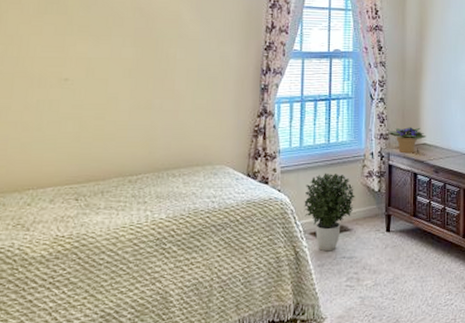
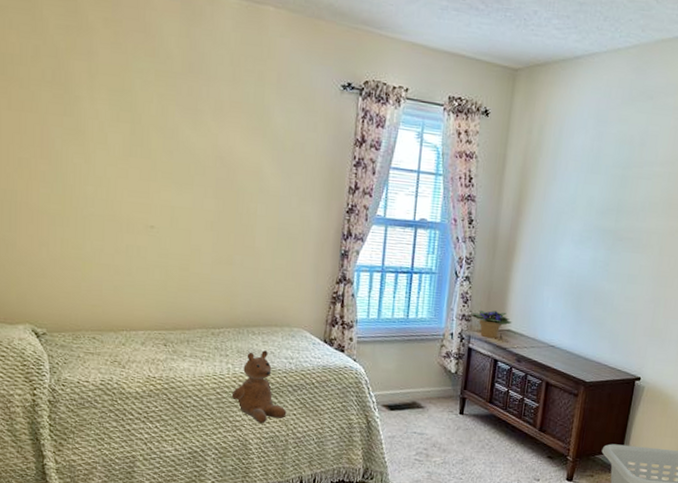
teddy bear: none [150,192,211,272] -> present [231,350,287,424]
potted plant: present [304,173,355,252] -> none [378,348,431,425]

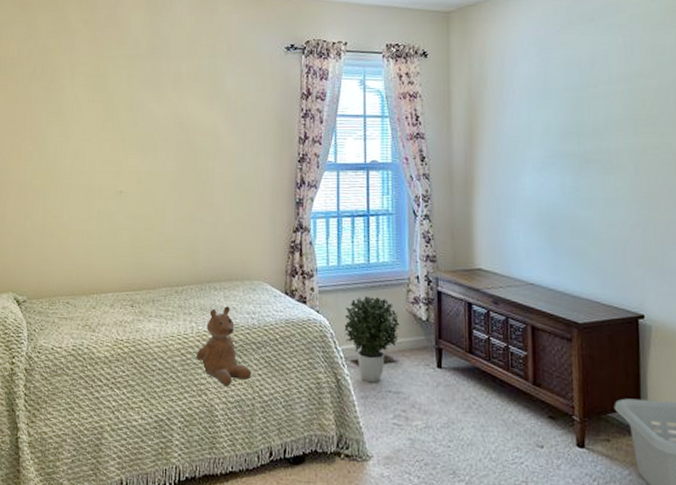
potted plant: none [378,348,431,425] -> present [344,296,400,383]
potted flower: present [470,310,512,339] -> none [435,249,482,280]

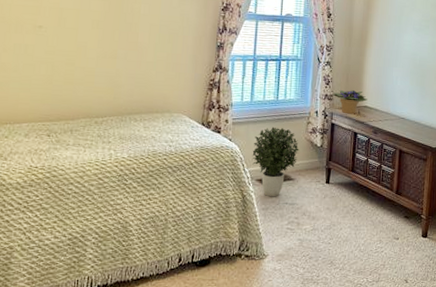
teddy bear: present [195,306,252,387] -> none [112,135,167,206]
potted flower: none [435,249,482,280] -> present [332,90,368,114]

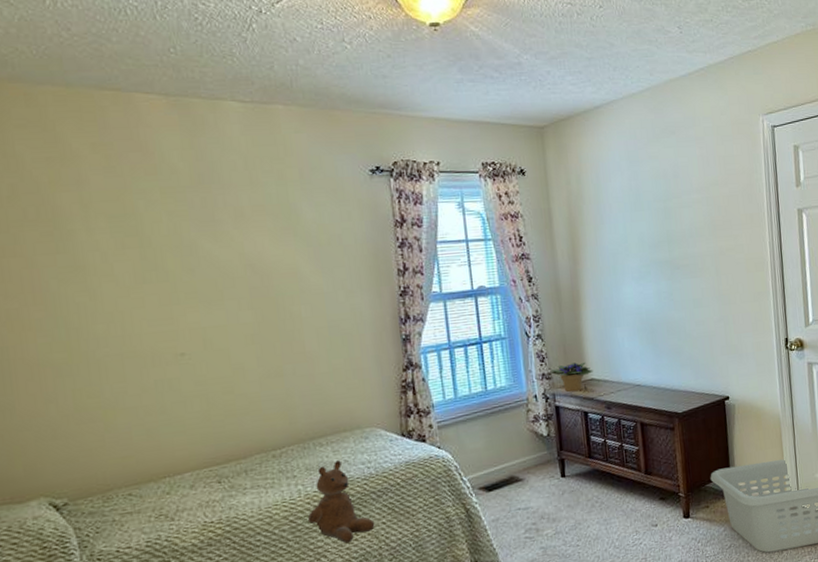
teddy bear: none [112,135,167,206] -> present [307,460,375,544]
potted plant: present [252,127,299,197] -> none [467,422,523,506]

